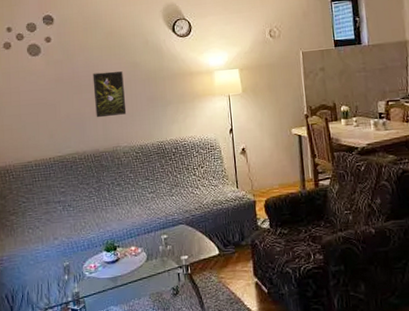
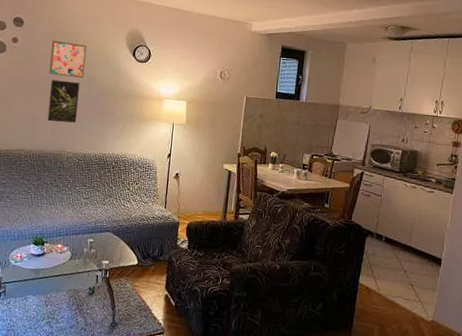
wall art: none [86,30,126,68] -> present [49,40,87,78]

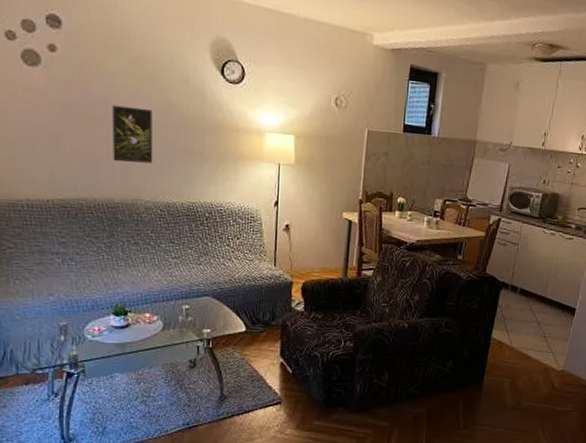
wall art: present [49,40,87,78] -> none [106,49,158,103]

